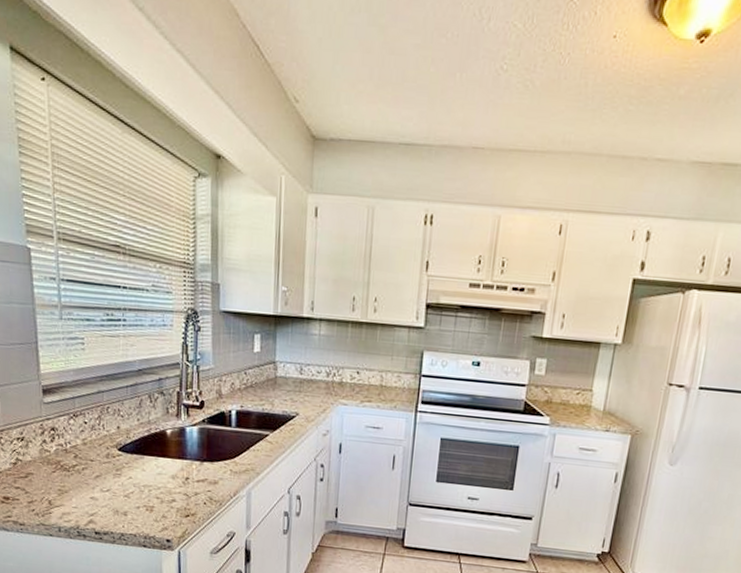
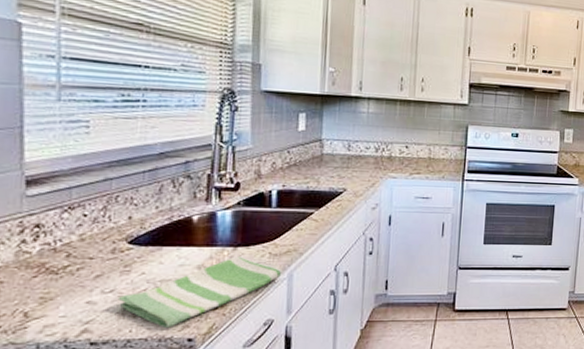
dish towel: none [113,470,242,528] -> present [117,256,283,328]

